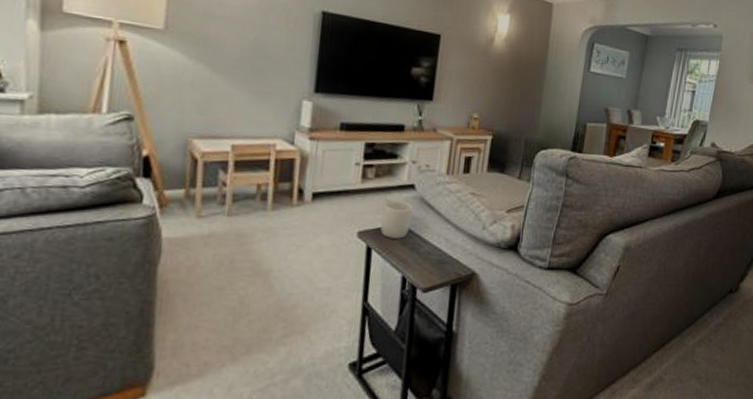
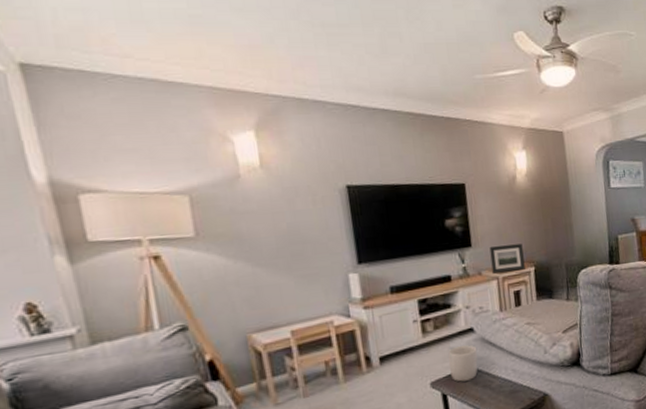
picture frame: none [448,105,485,136] -> present [489,243,525,274]

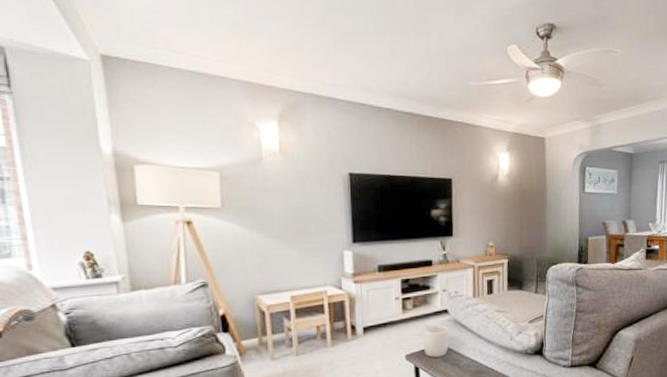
picture frame: present [489,243,525,274] -> none [469,237,499,262]

